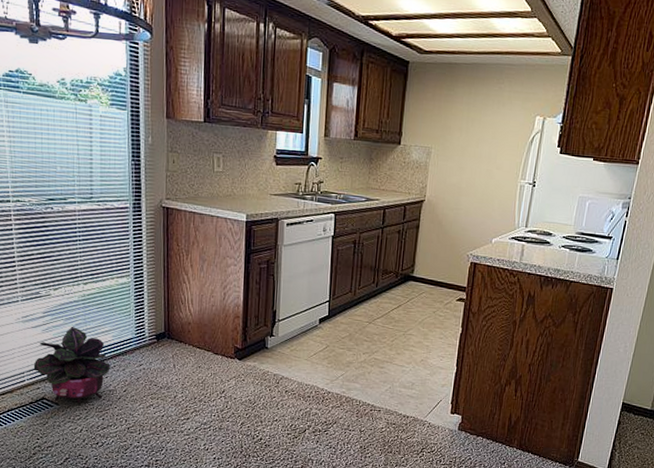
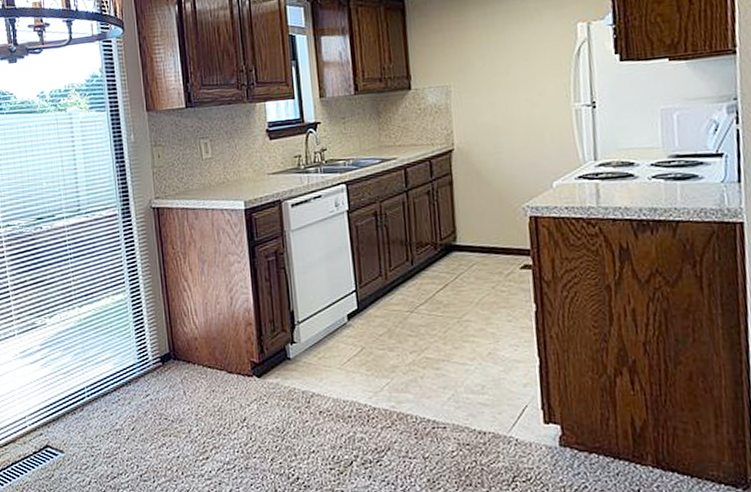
potted plant: present [33,327,110,404] -> none [34,358,115,449]

